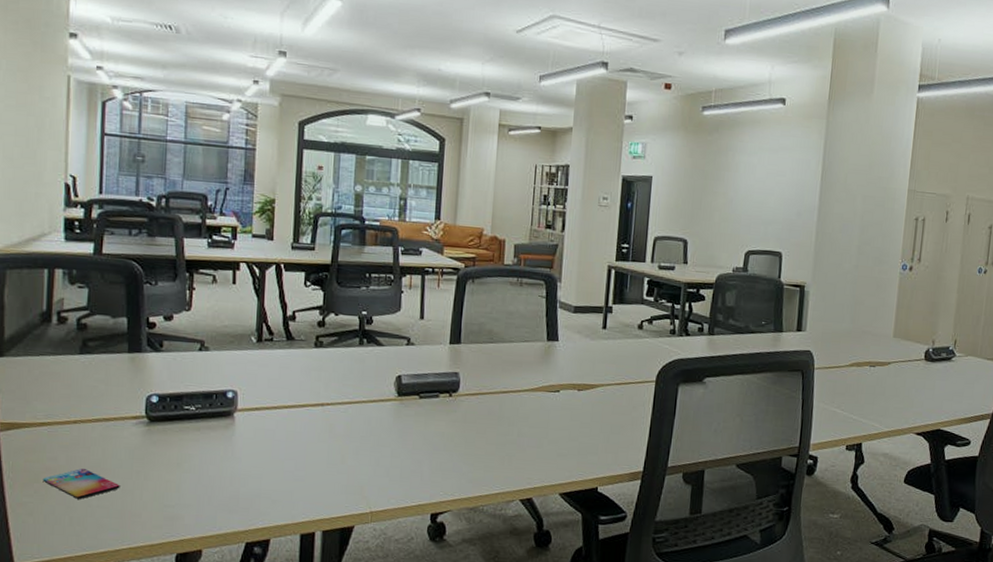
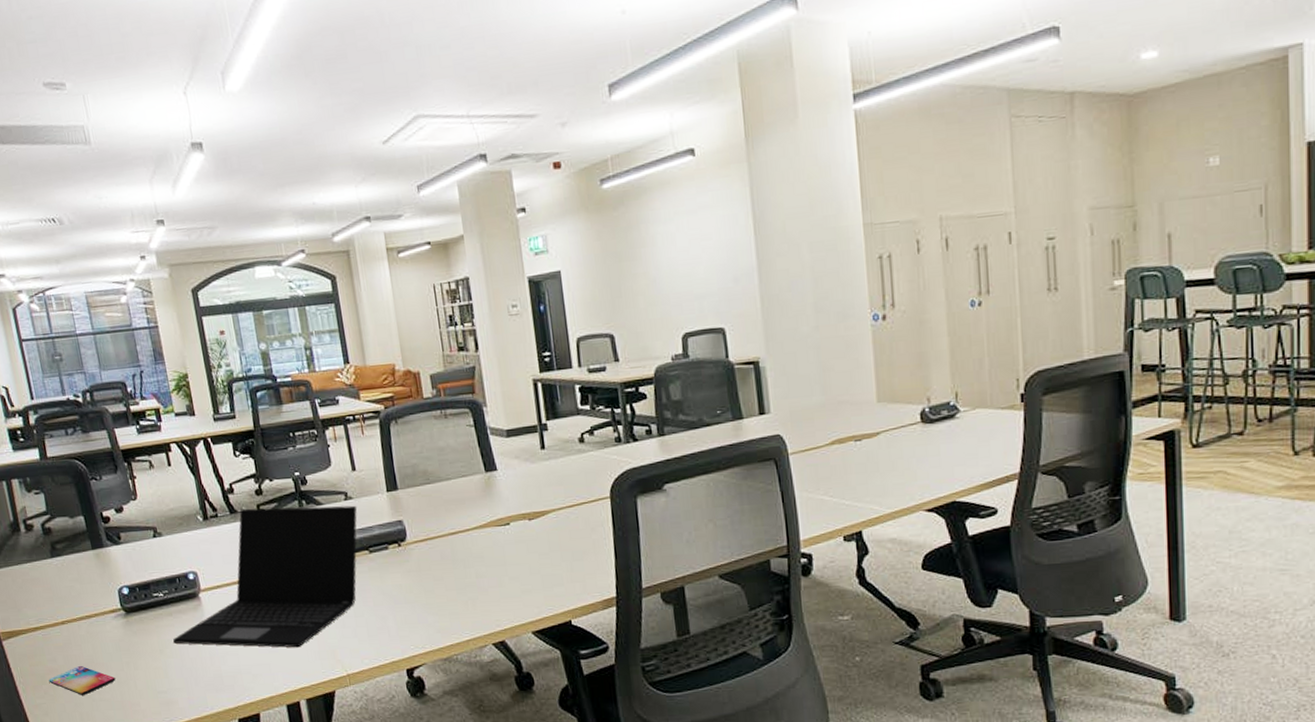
laptop: none [195,337,417,480] -> present [173,505,357,648]

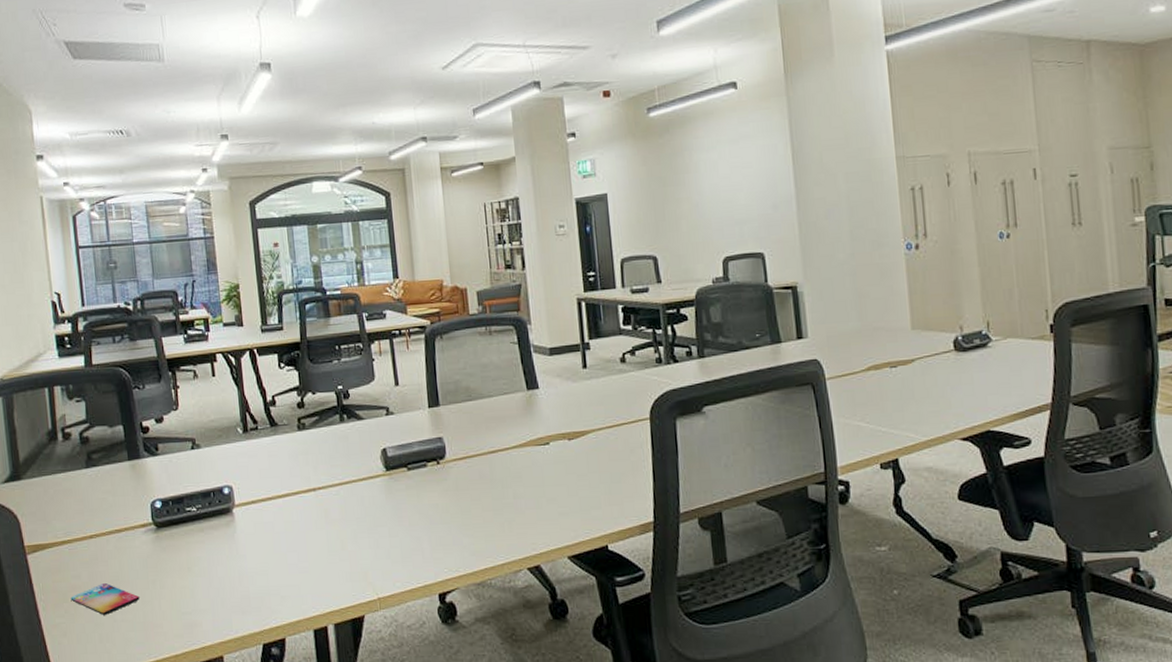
laptop: present [173,505,357,648] -> none [203,421,398,569]

